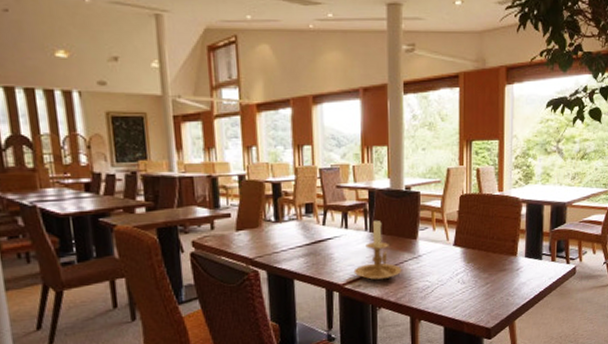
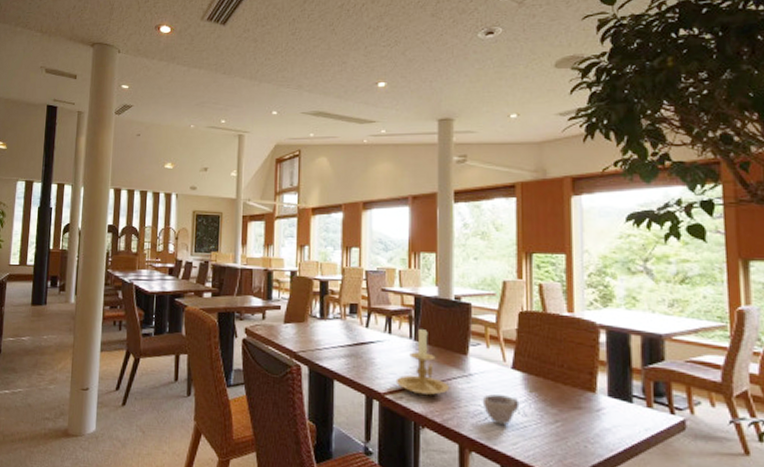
cup: none [429,269,459,295] -> present [482,394,520,426]

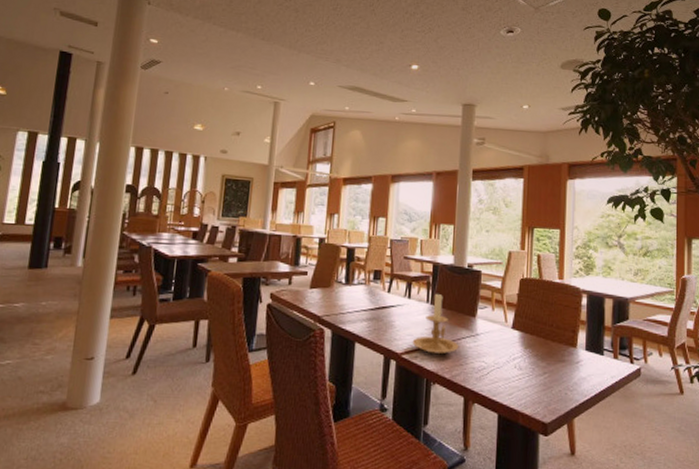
cup: present [482,394,520,426] -> none [486,352,516,379]

